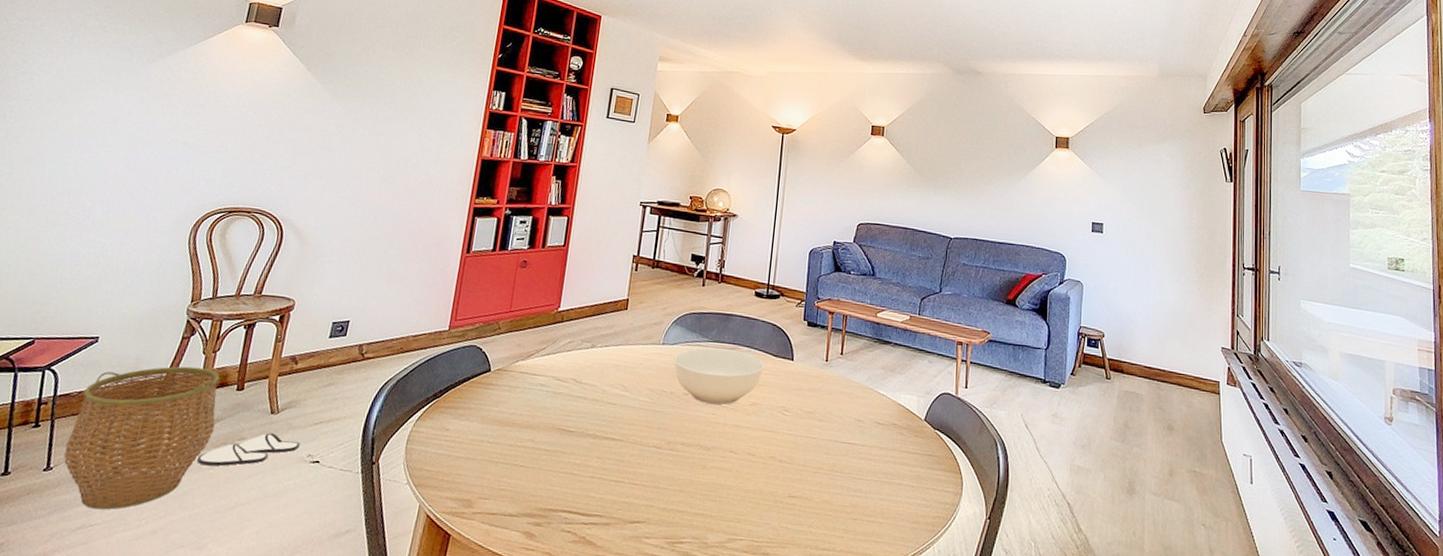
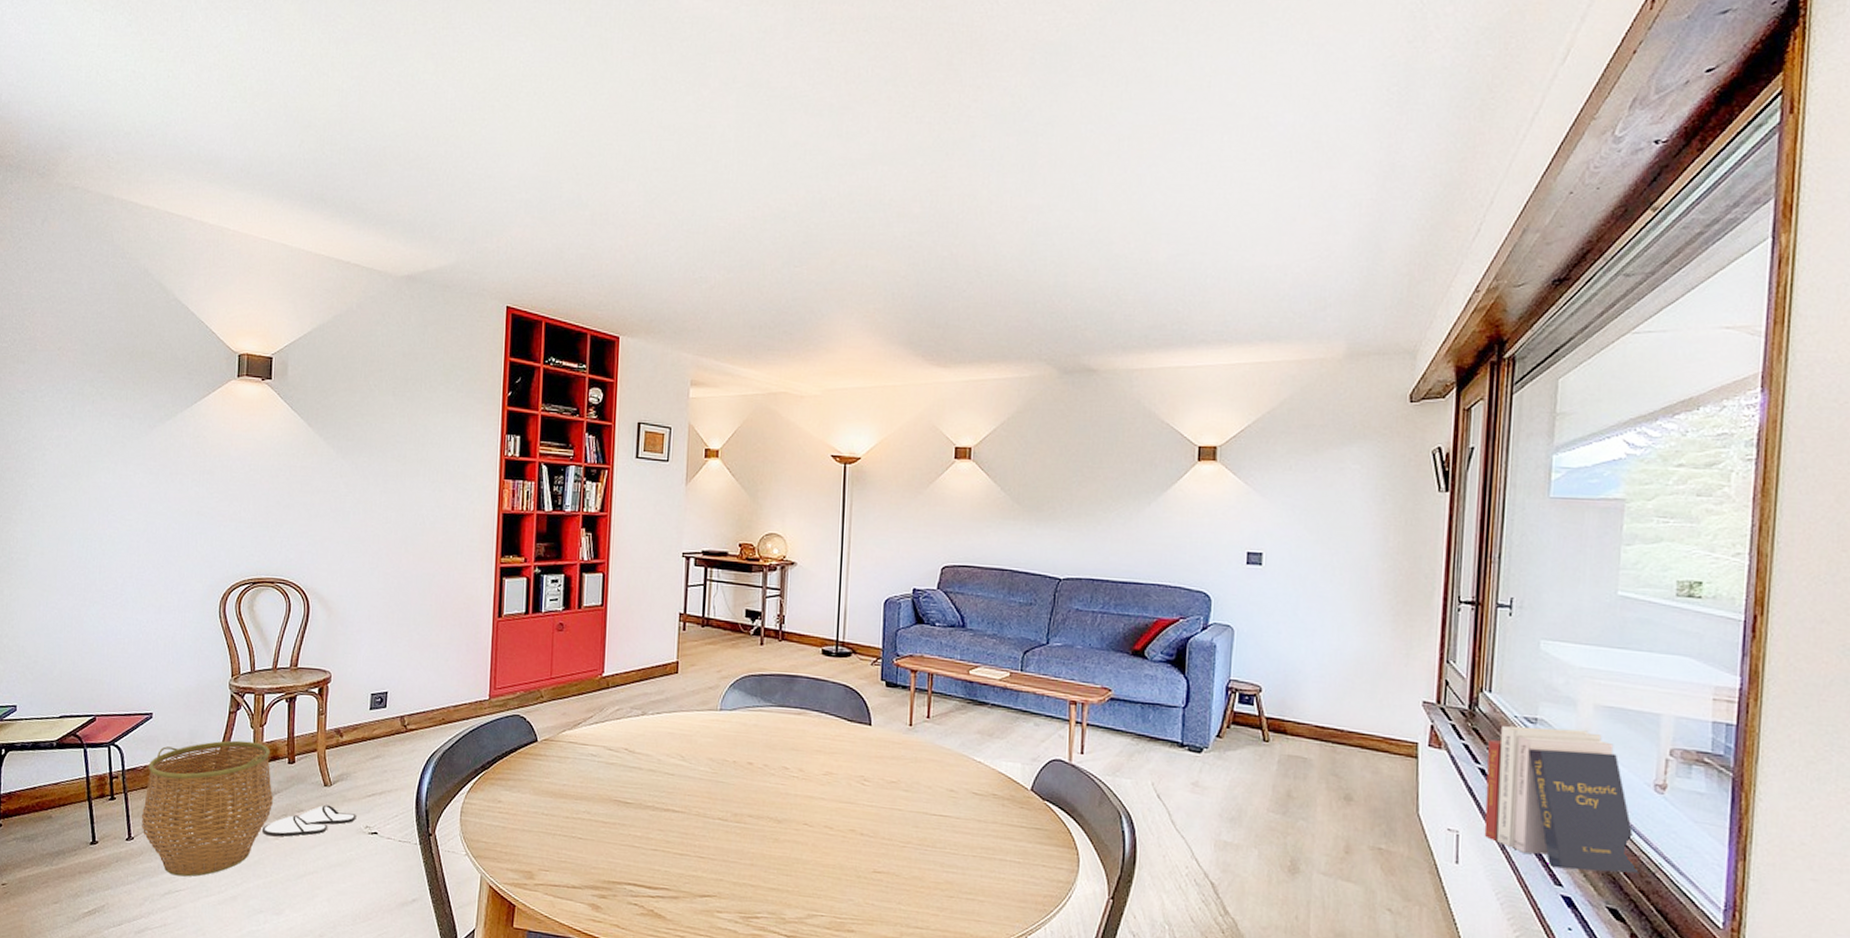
bowl: present [674,347,765,405] -> none [734,712,838,775]
books: none [1269,368,1381,491] -> present [1484,725,1641,874]

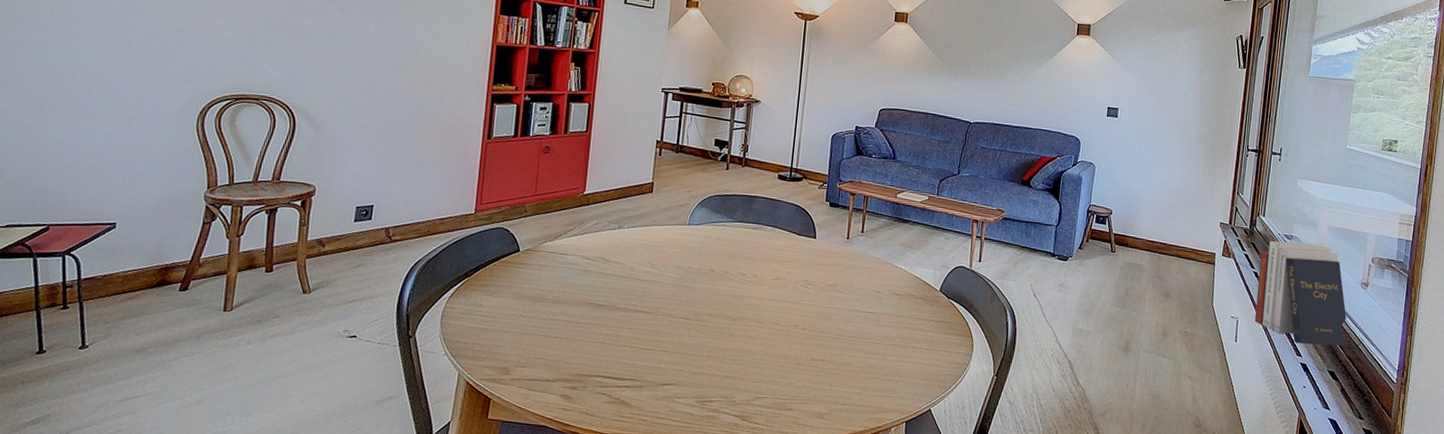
basket: present [141,740,274,877] -> none [97,250,249,383]
slippers: present [262,804,356,837] -> none [234,310,335,342]

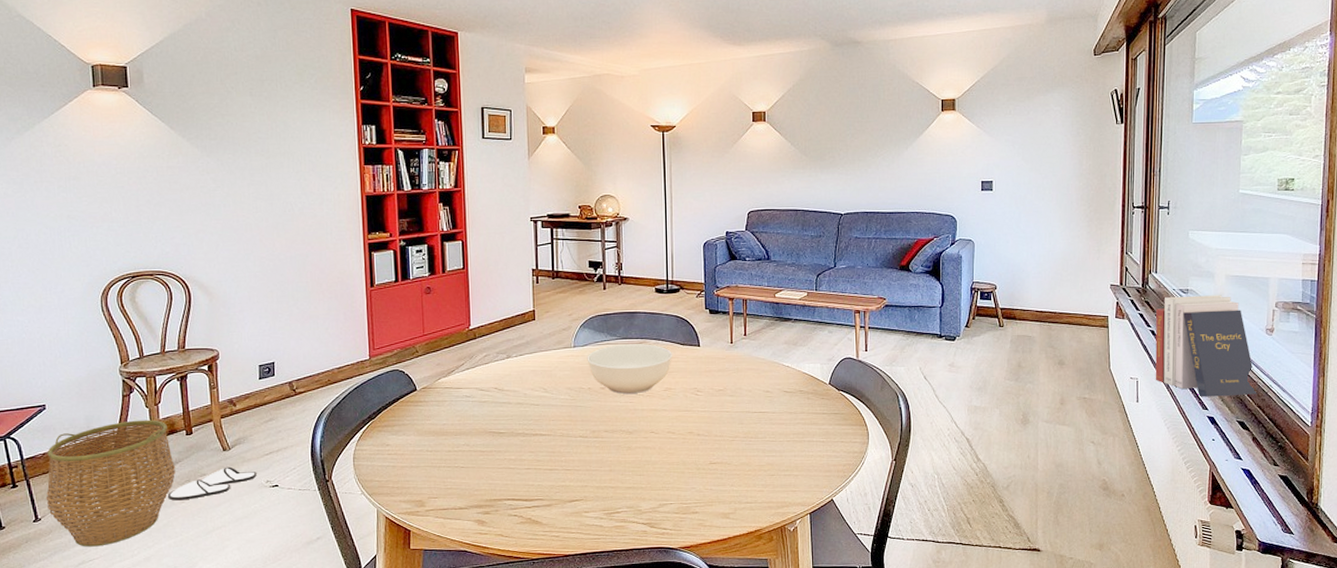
basket: none [97,250,249,383] -> present [46,419,176,547]
slippers: none [234,310,335,342] -> present [168,466,257,501]
bowl: none [700,227,788,280] -> present [587,344,673,394]

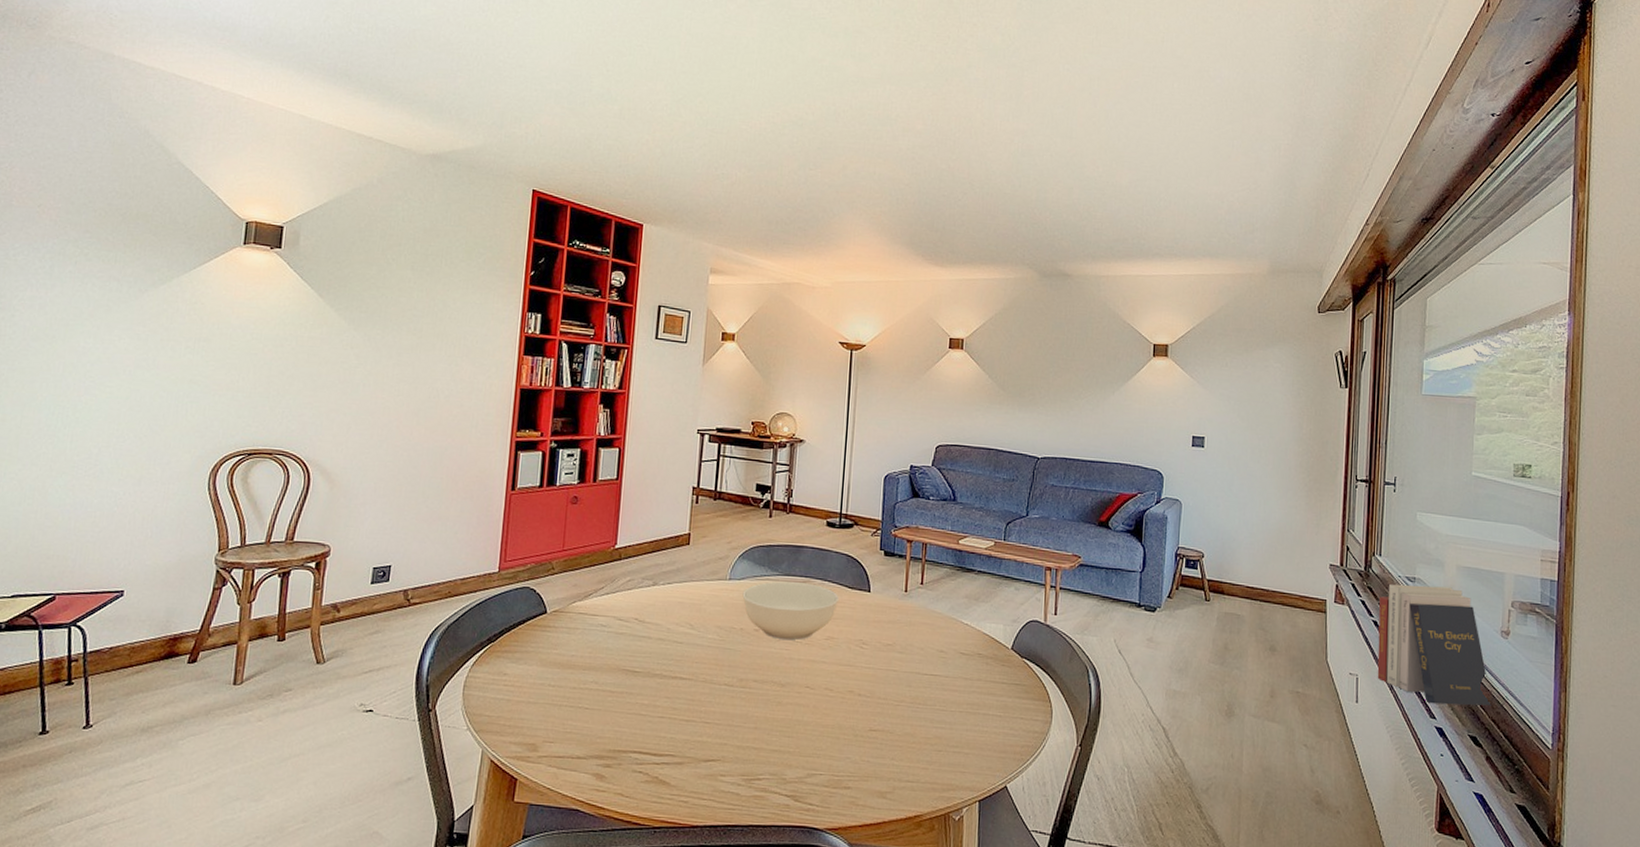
basket: present [46,419,176,547] -> none [102,618,260,765]
slippers: present [168,466,257,501] -> none [244,683,351,719]

